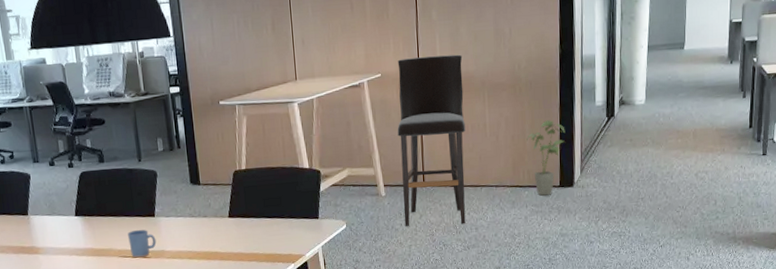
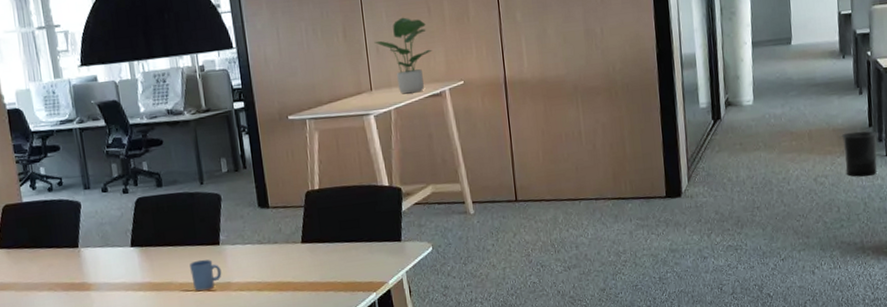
potted plant: none [300,12,353,85] -> present [374,17,432,94]
bar stool: present [397,54,466,226] -> none [481,57,565,247]
house plant: present [526,120,566,197] -> none [626,125,670,209]
waste bin: none [723,131,757,173] -> present [841,131,878,177]

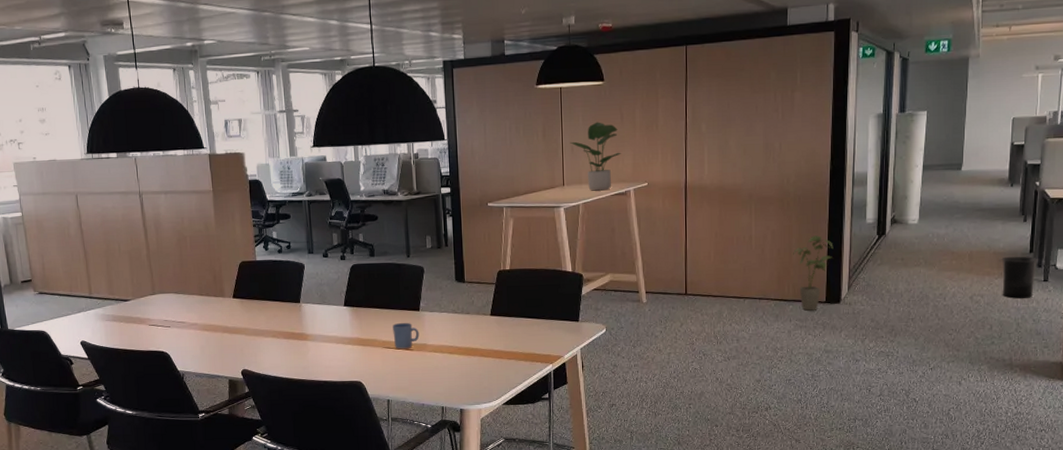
house plant: none [626,125,670,209] -> present [793,235,834,312]

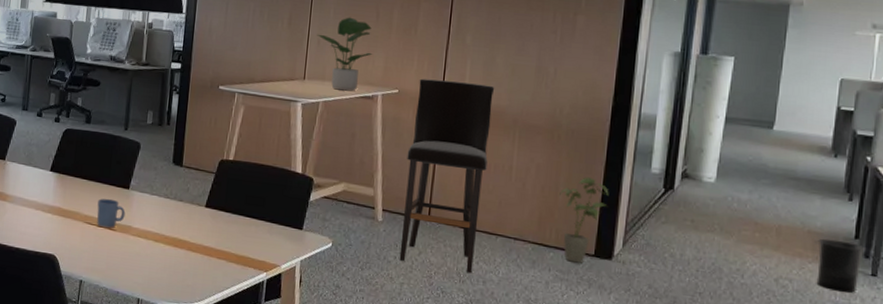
bar stool: none [661,167,731,335] -> present [399,78,495,274]

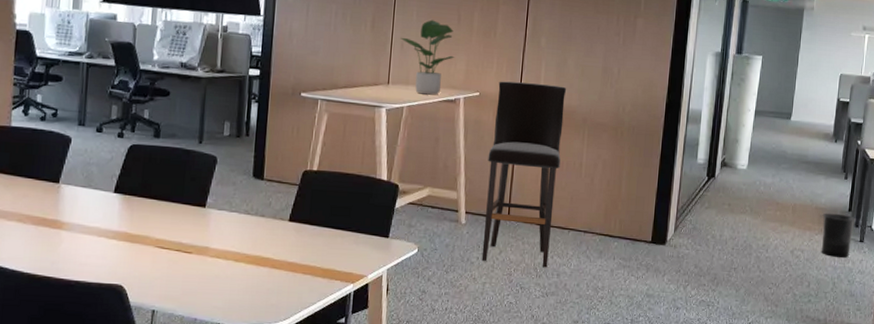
mug: present [97,198,126,229] -> none [169,218,202,252]
house plant: present [559,177,609,264] -> none [622,170,664,251]

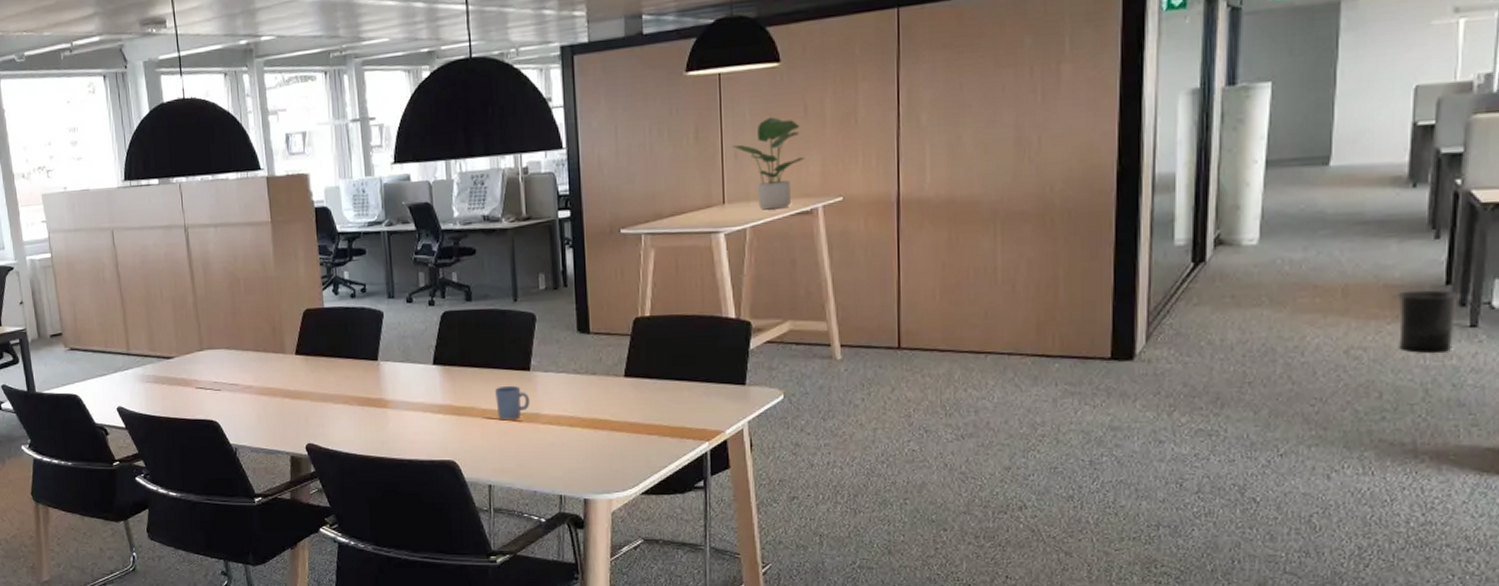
mug: none [169,218,202,252] -> present [495,385,530,421]
bar stool: present [481,81,567,268] -> none [863,171,965,404]

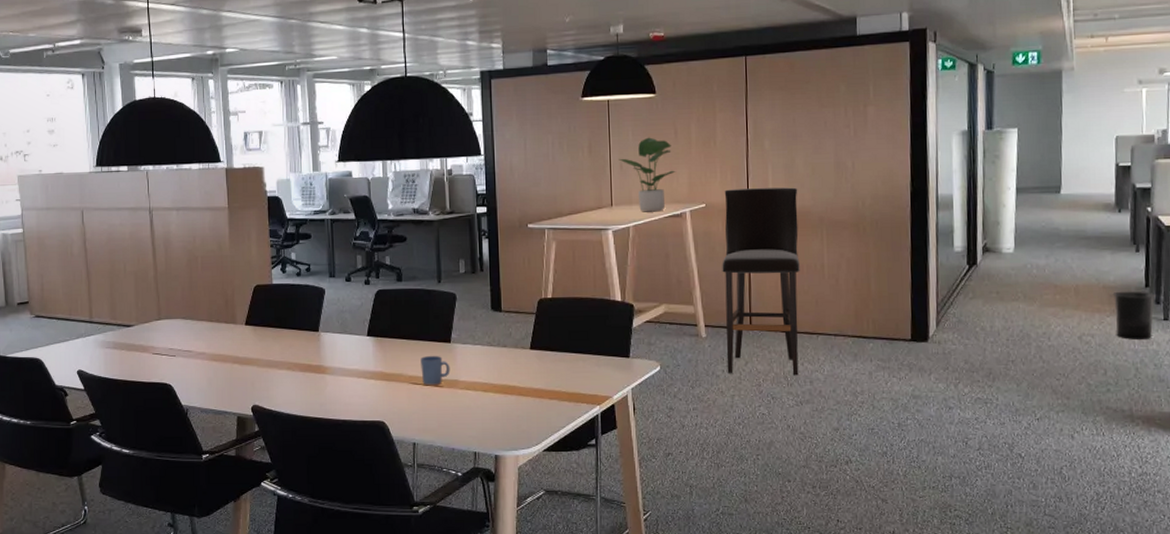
bar stool: none [863,171,965,404] -> present [722,187,800,376]

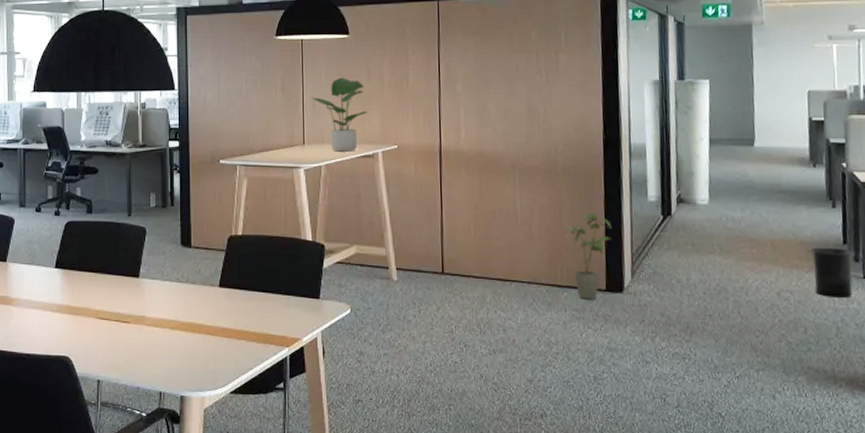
mug: present [420,355,450,386] -> none [108,289,138,322]
bar stool: present [722,187,800,376] -> none [414,131,493,323]
house plant: none [871,264,918,351] -> present [565,212,613,301]

